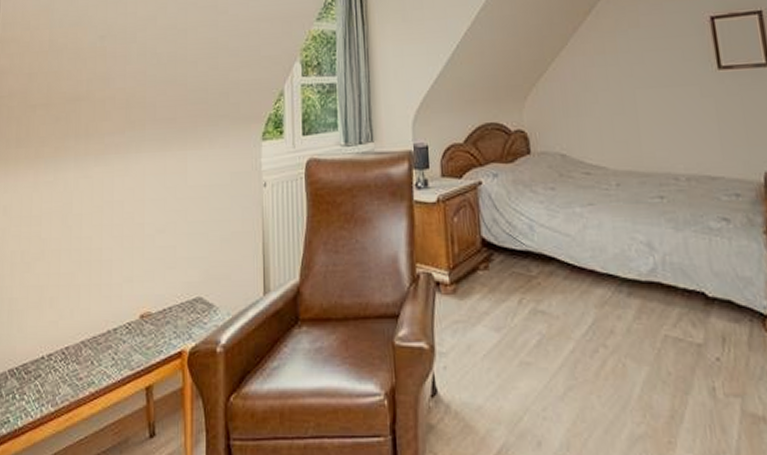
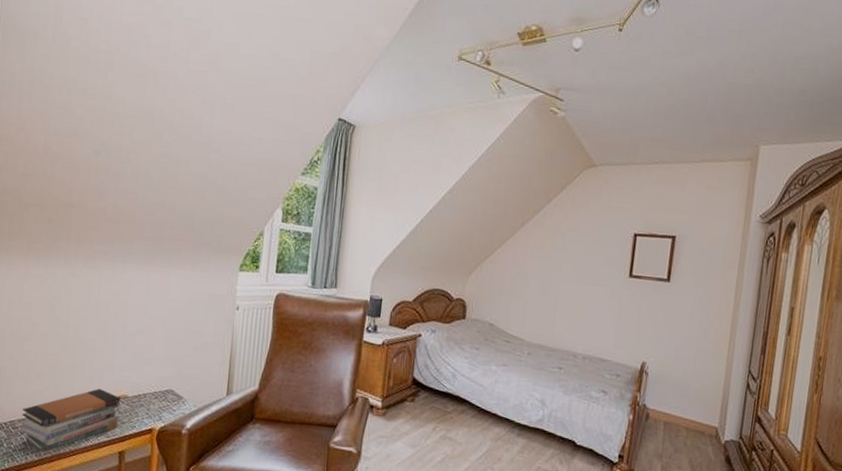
book stack: none [35,309,144,401] -> present [21,389,121,453]

